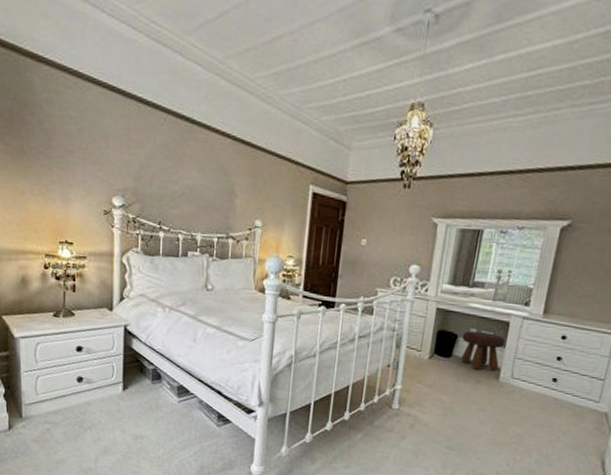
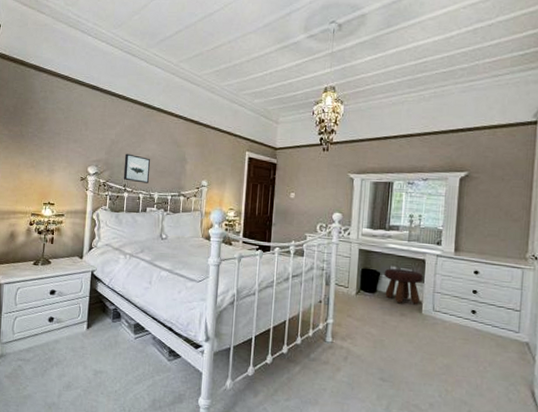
wall art: none [157,181,190,221] -> present [123,153,150,183]

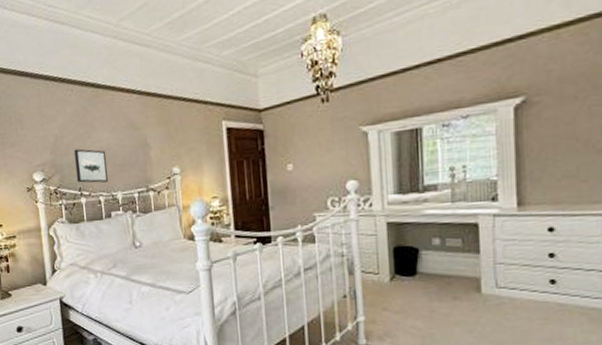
footstool: present [384,268,424,304] -> none [424,239,478,284]

